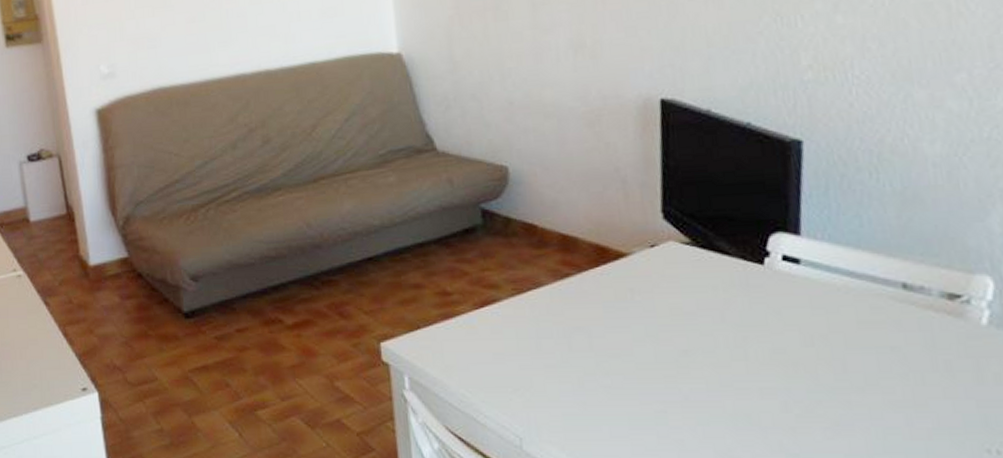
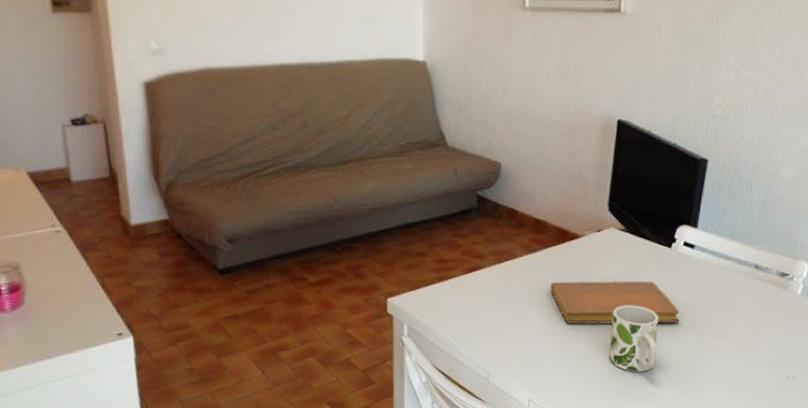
notebook: none [592,311,792,372] -> present [550,281,680,324]
mug: none [687,346,764,440] -> present [609,305,659,372]

